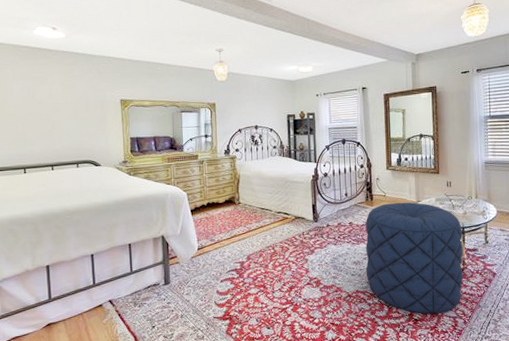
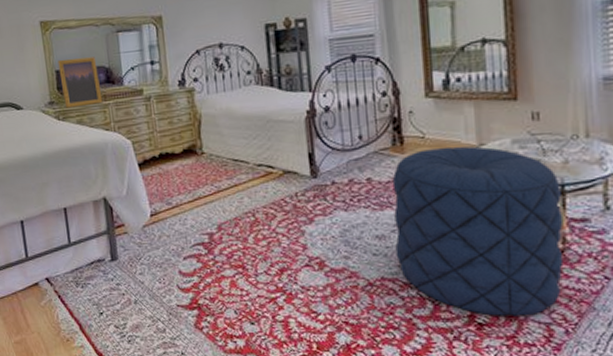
picture frame: none [133,129,167,167] -> present [58,57,103,108]

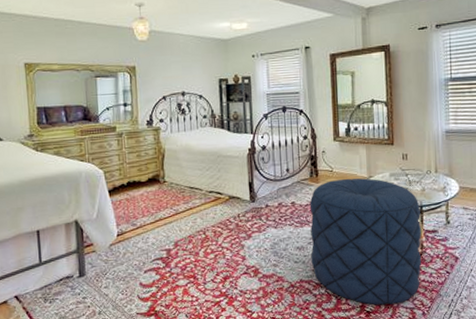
picture frame: present [58,57,103,108] -> none [39,97,80,141]

